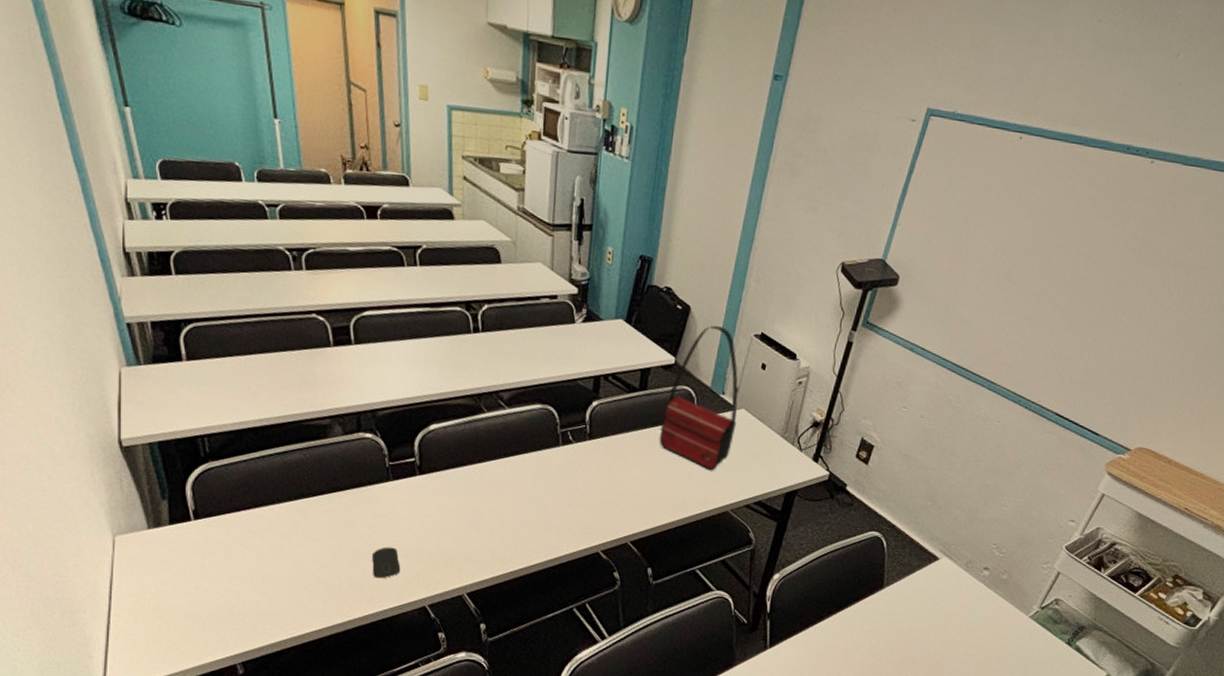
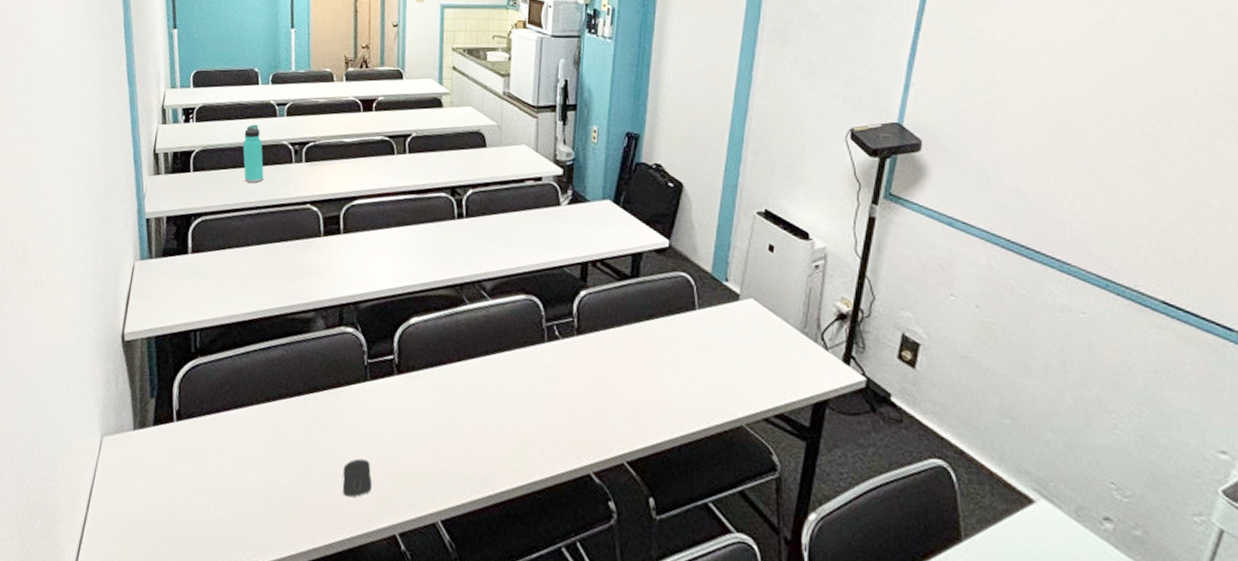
thermos bottle: none [231,225,260,289] -> present [242,124,264,183]
shoulder bag: present [659,325,739,471] -> none [655,203,745,374]

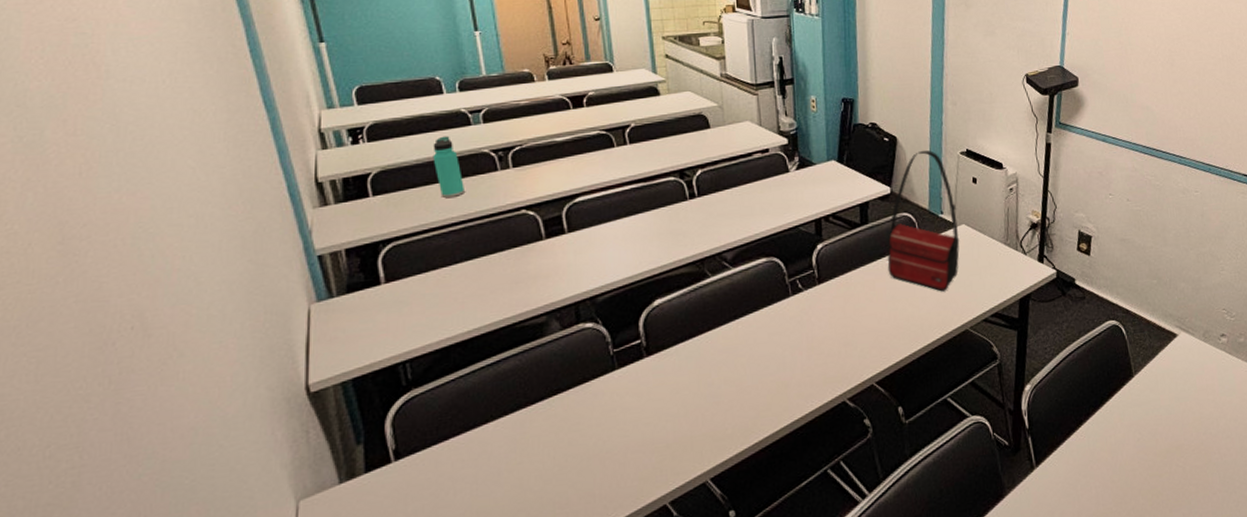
computer mouse: present [342,458,372,497] -> none [601,443,635,484]
shoulder bag: none [655,203,745,374] -> present [887,150,960,292]

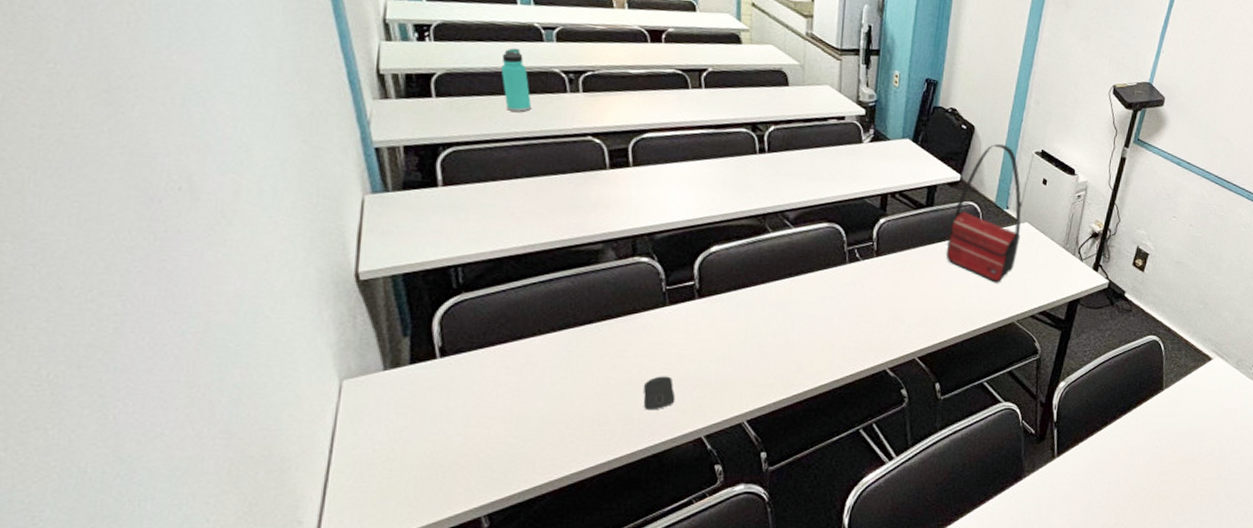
computer mouse: none [601,443,635,484] -> present [643,376,675,411]

